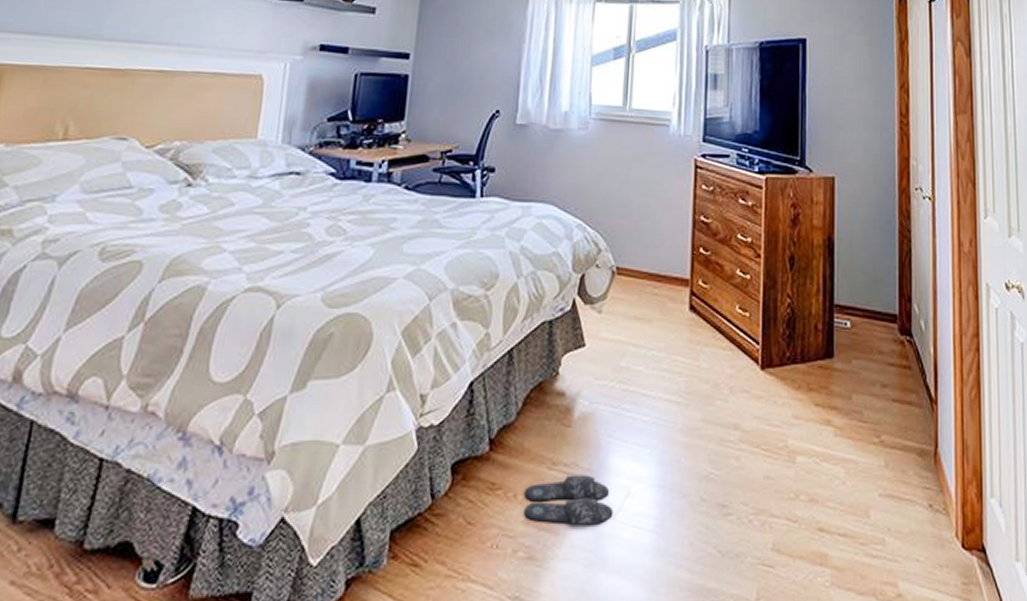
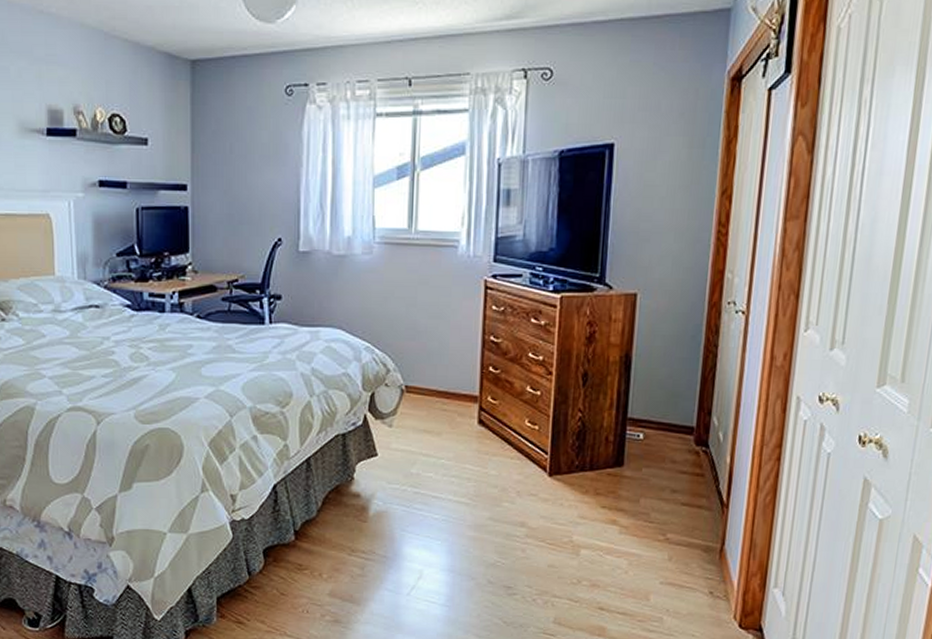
slippers: present [524,475,613,526] -> none [328,560,408,599]

